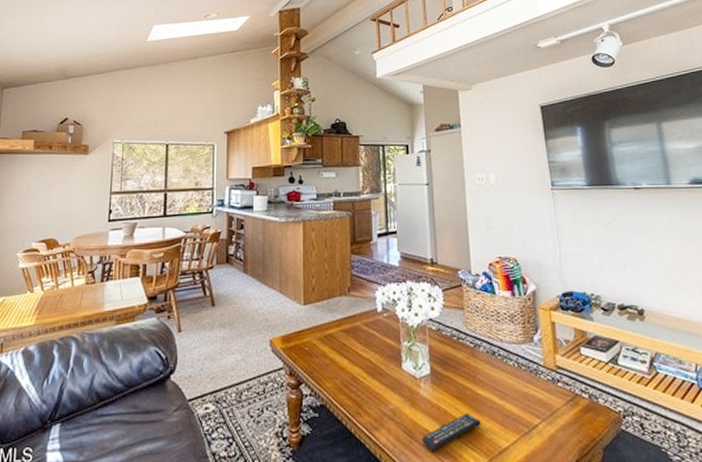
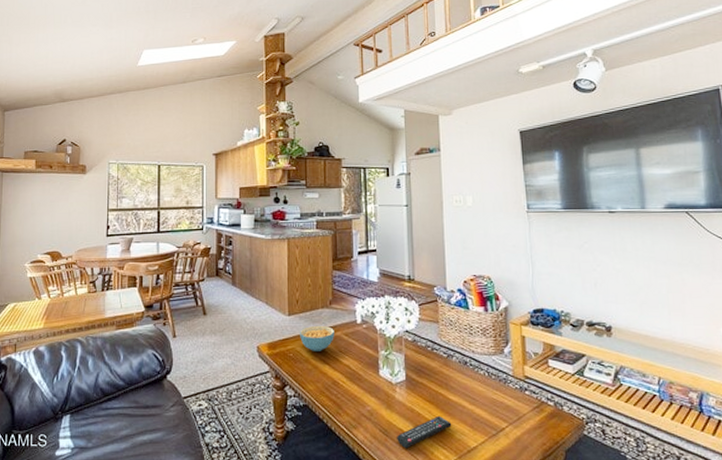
cereal bowl: none [316,315,353,344] -> present [300,325,334,351]

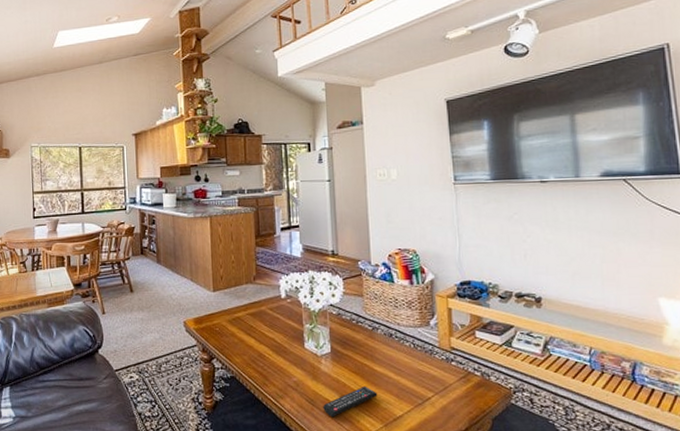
cereal bowl: present [300,325,334,351] -> none [225,300,259,326]

